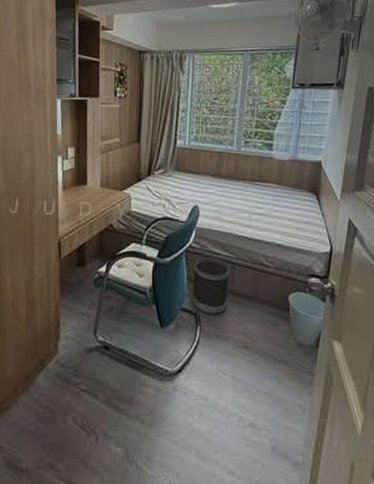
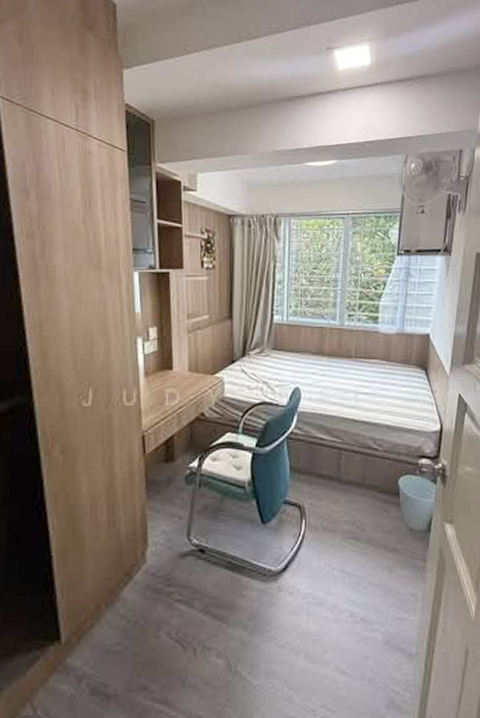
wastebasket: present [191,257,230,315] -> none [295,443,336,506]

